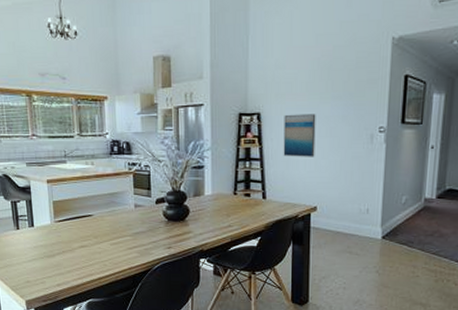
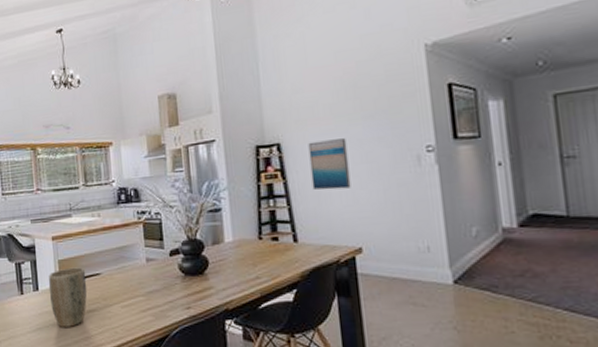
plant pot: none [43,208,80,259] -> present [48,267,88,327]

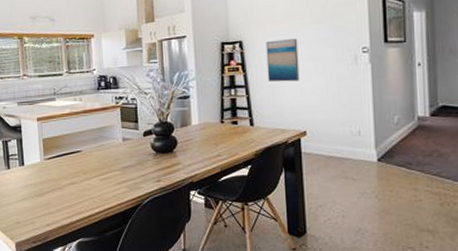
plant pot: present [48,267,88,327] -> none [33,145,69,198]

